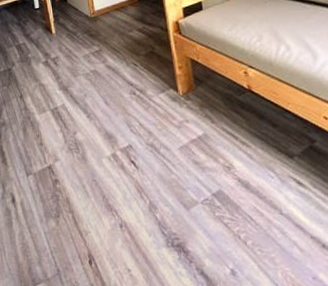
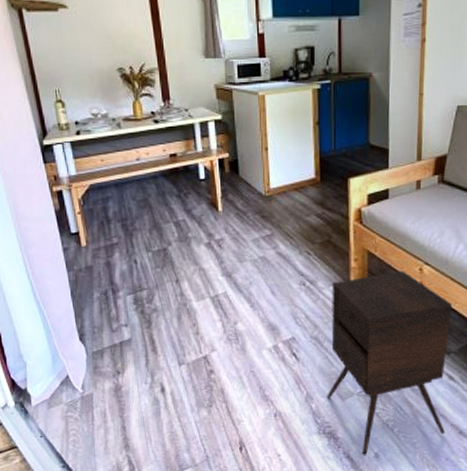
side table: none [161,75,306,273] -> present [327,271,452,456]

